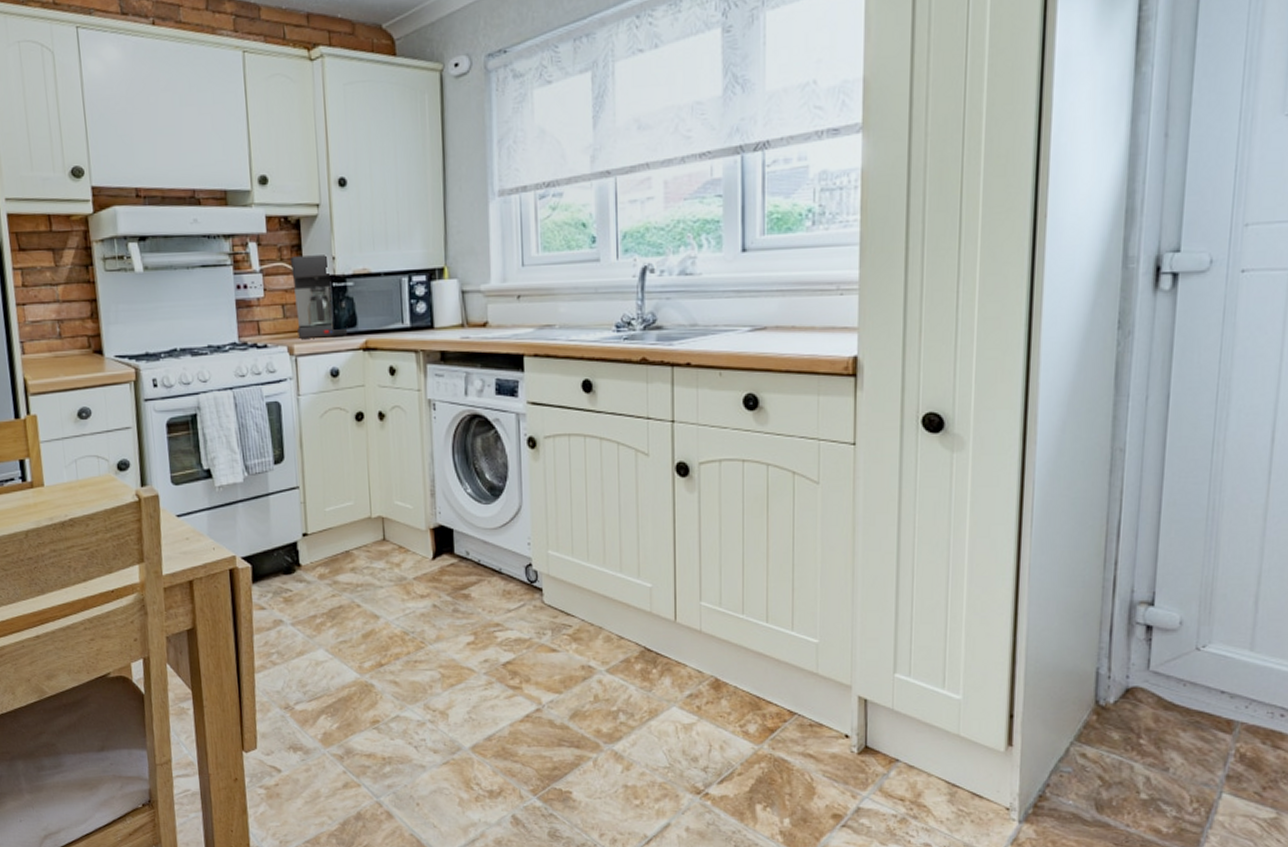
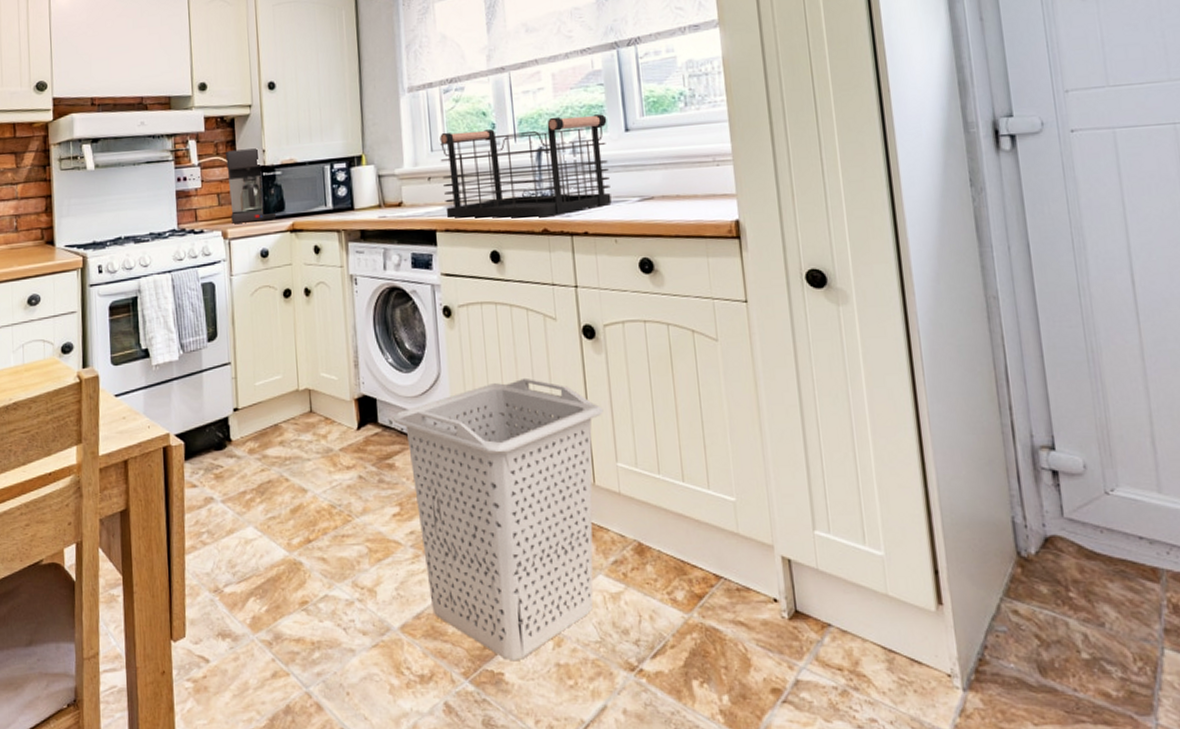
laundry basket: none [469,514,691,781] -> present [392,377,604,660]
dish rack: none [532,231,723,346] -> present [440,114,612,219]

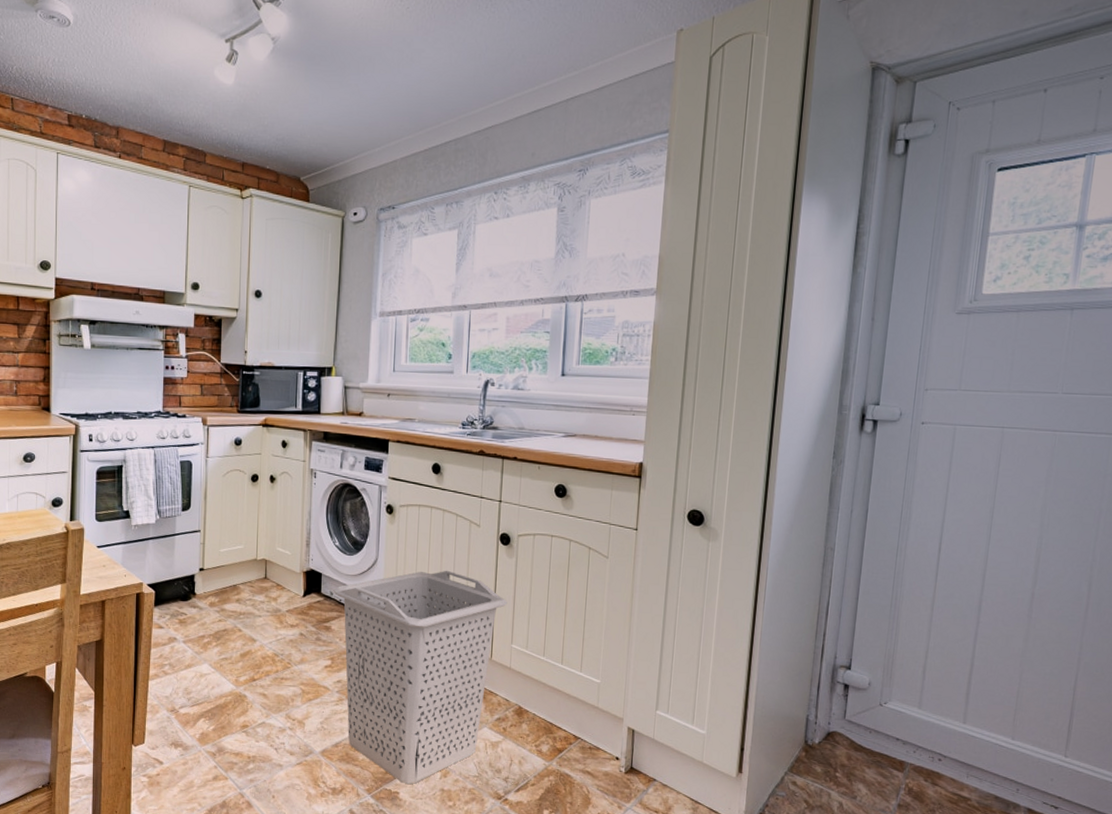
coffee maker: present [226,148,277,225] -> none [211,348,252,414]
dish rack: present [440,114,612,219] -> none [399,355,548,441]

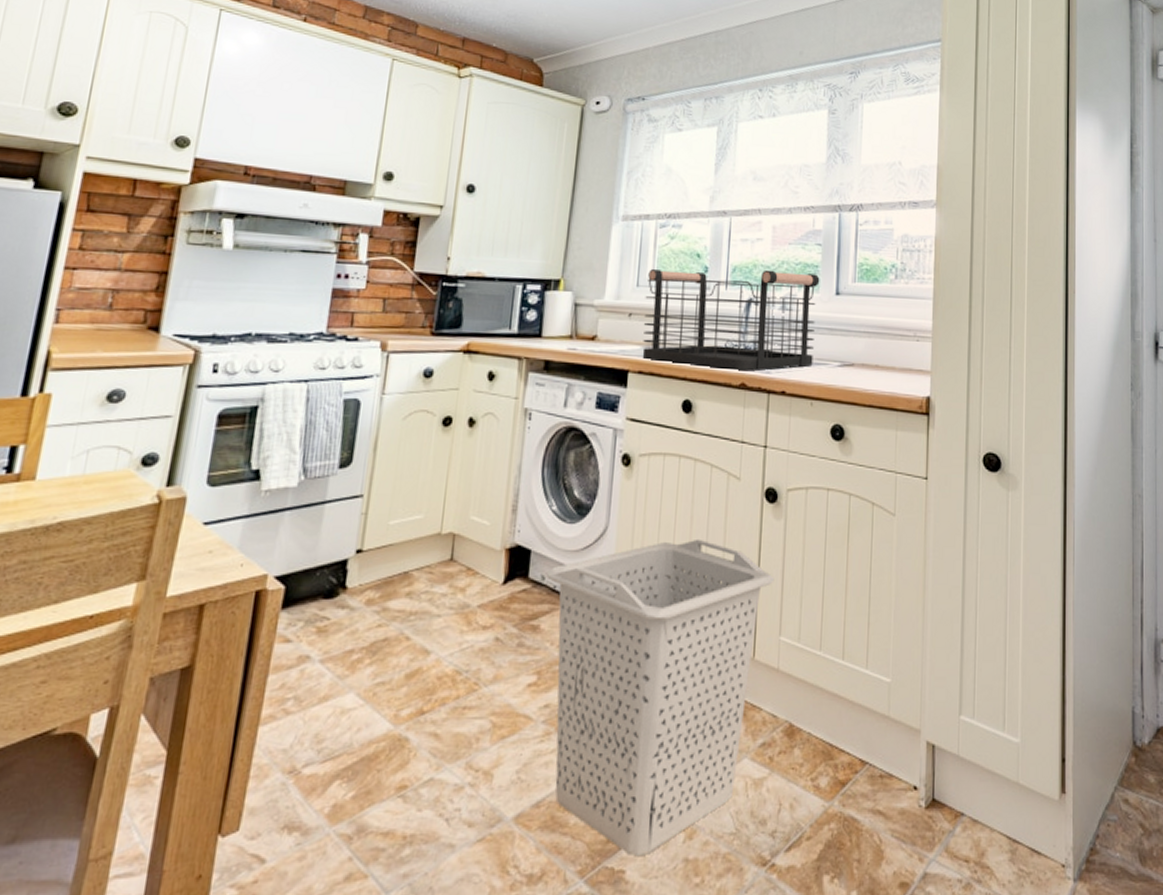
dish rack: none [399,355,548,441] -> present [642,269,820,371]

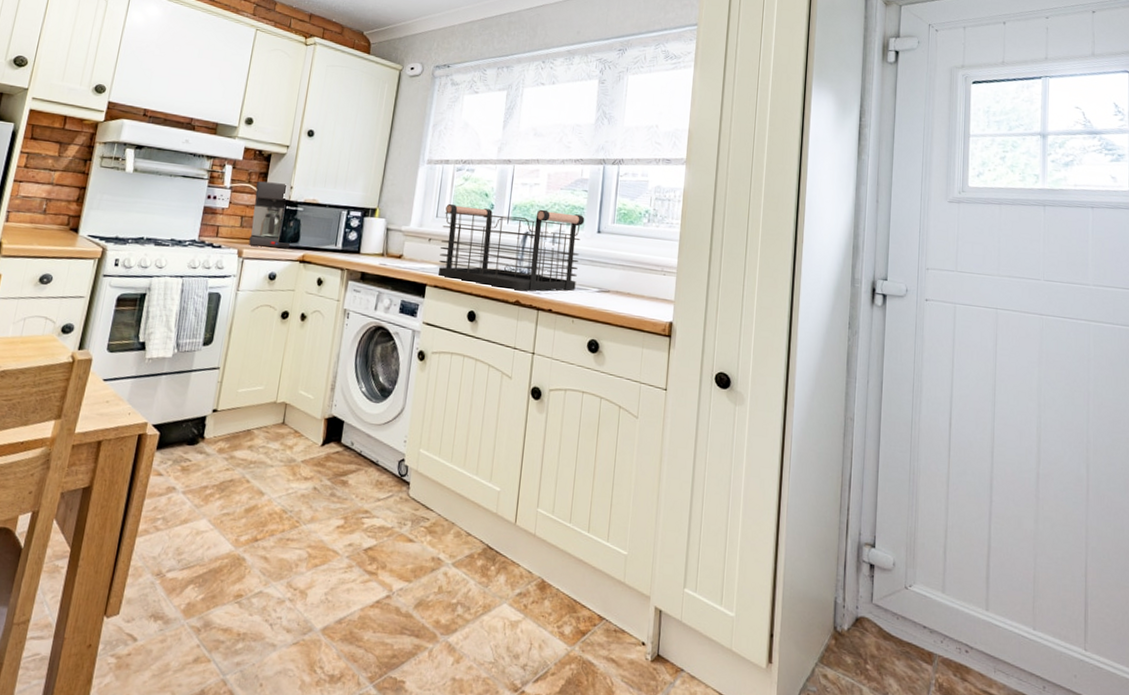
coffee maker: none [395,252,451,337] -> present [248,181,291,249]
laundry basket: present [545,538,775,855] -> none [354,423,536,671]

